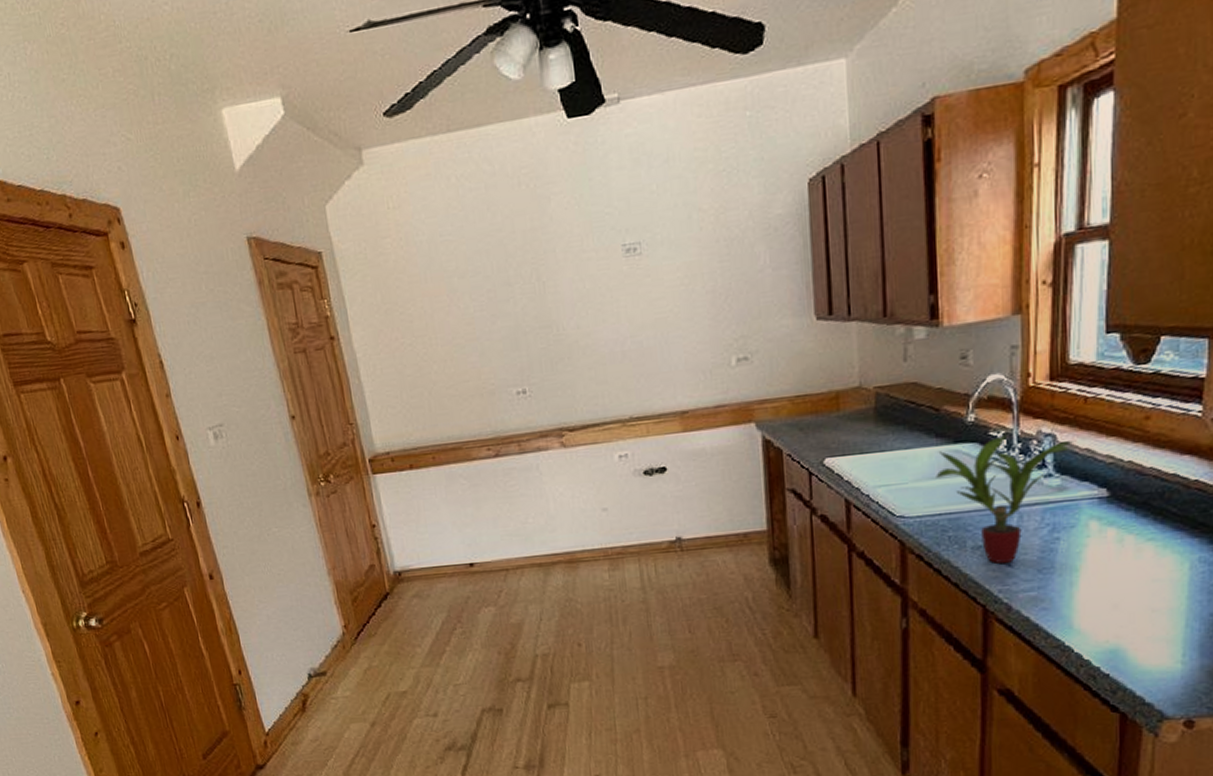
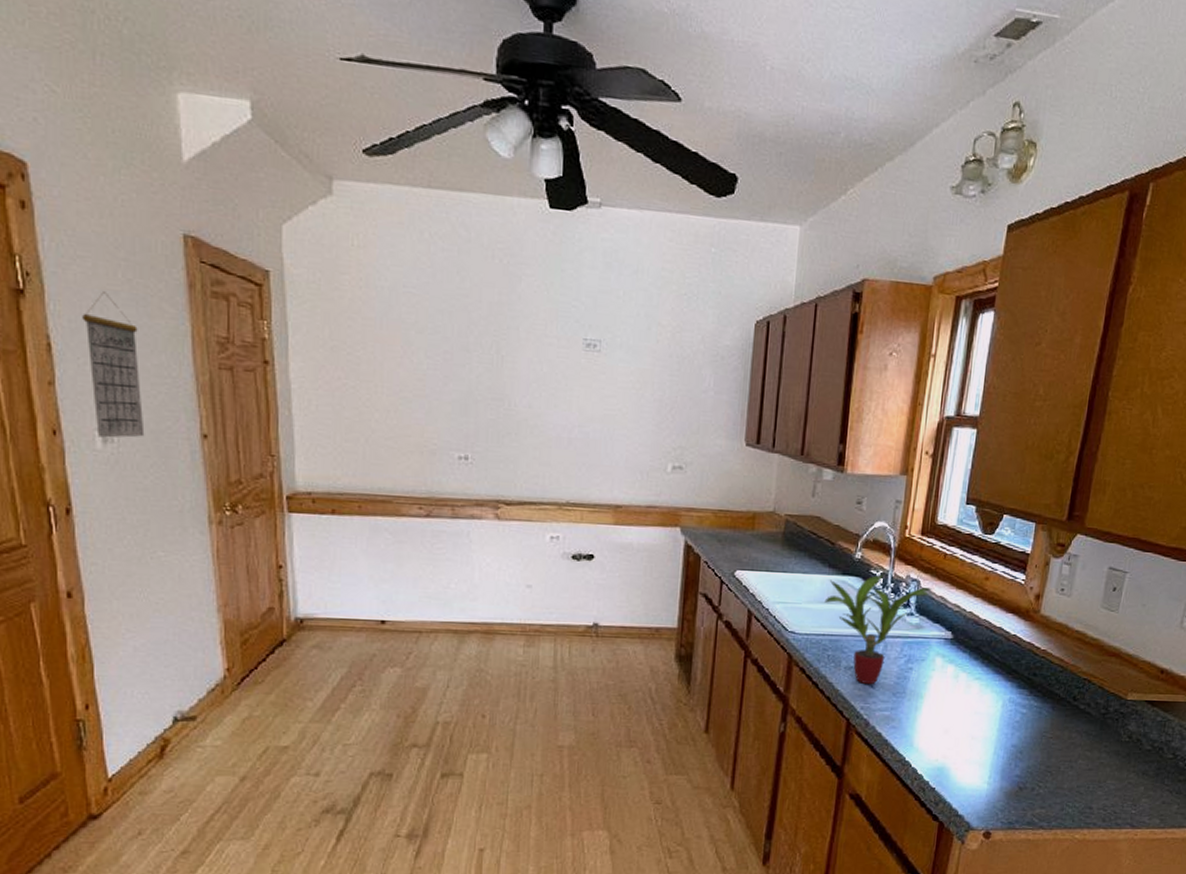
calendar: none [181,305,246,435] -> present [82,292,145,438]

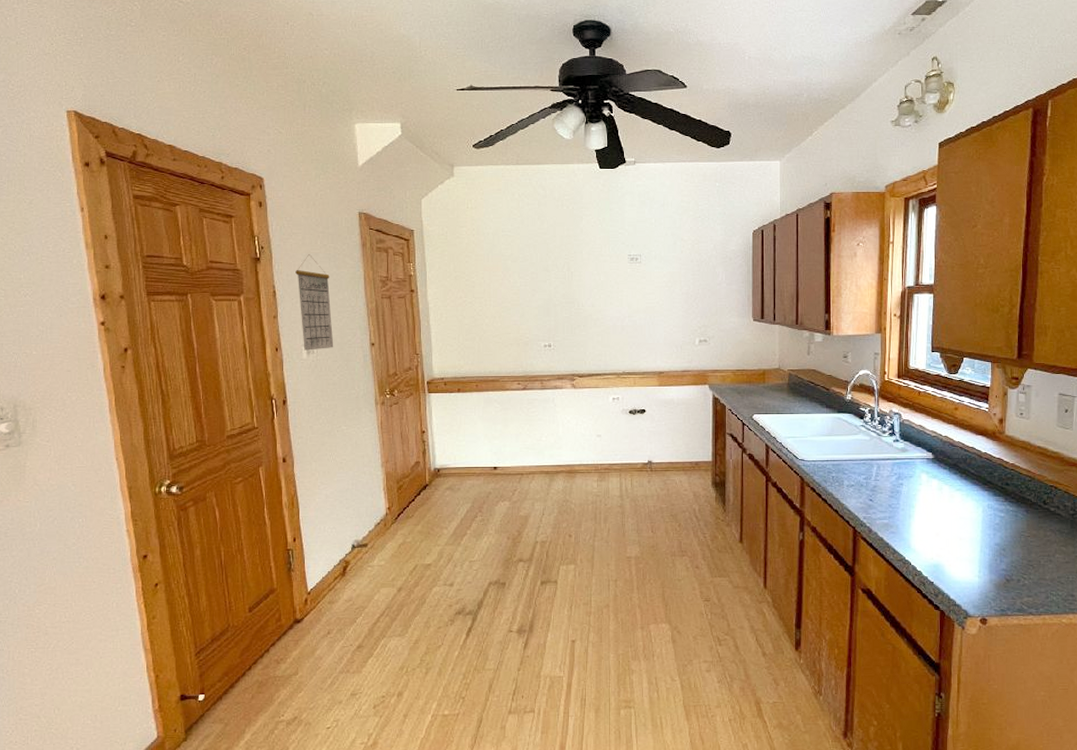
potted plant: present [824,574,933,685] -> none [825,410,913,499]

